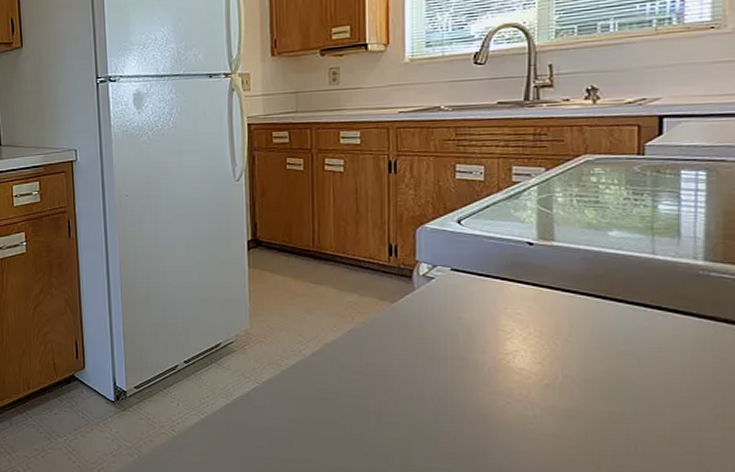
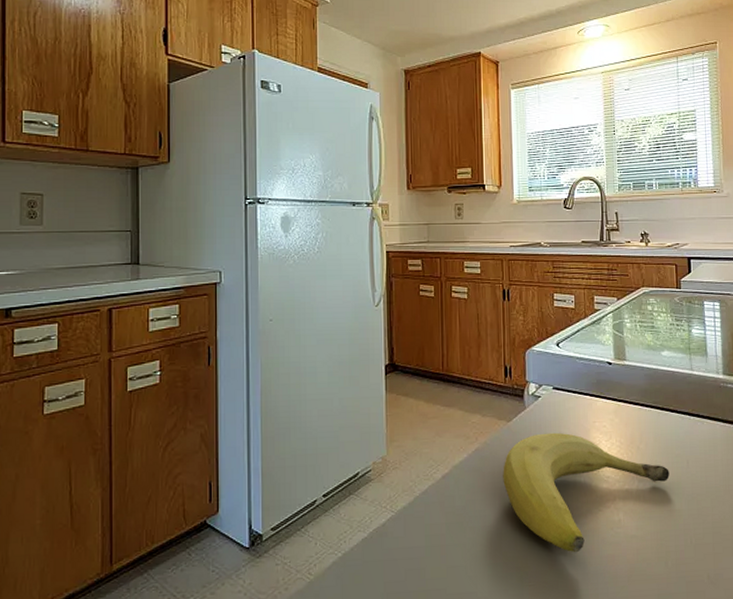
fruit: none [384,317,610,444] -> present [503,432,670,553]

